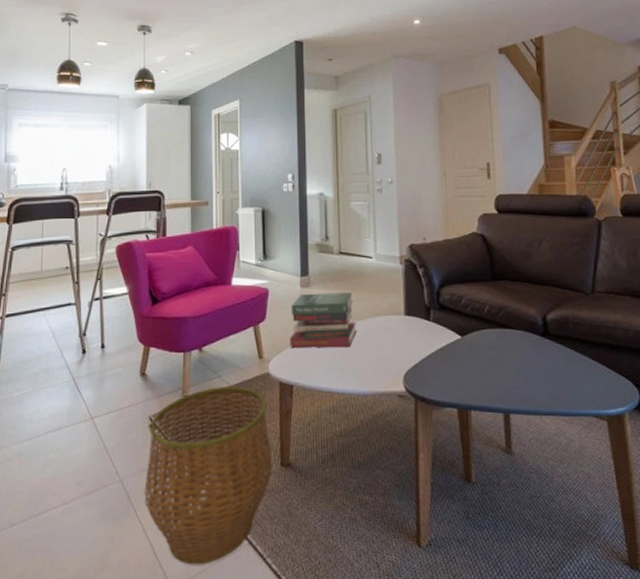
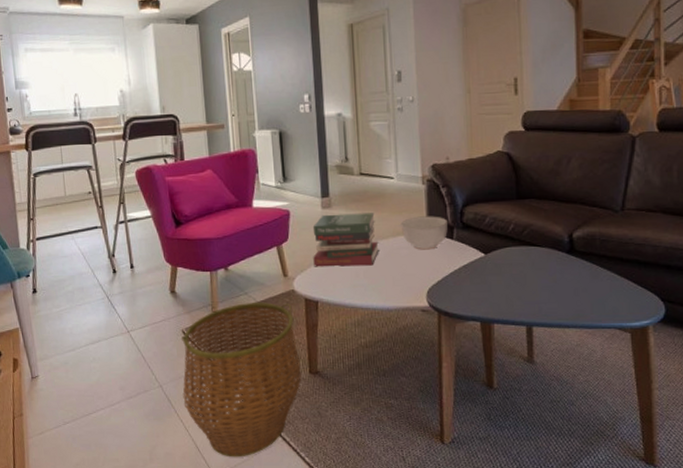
bowl: none [378,296,425,332] -> present [400,216,449,250]

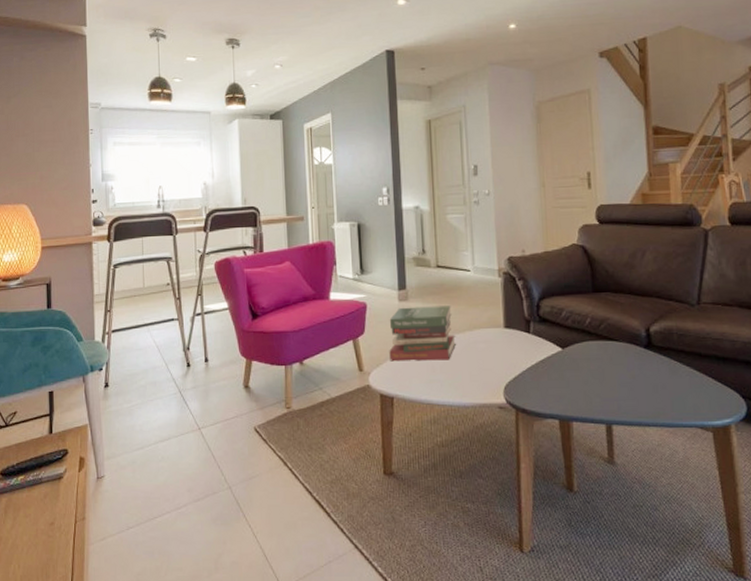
basket: present [182,303,302,457] -> none [252,398,376,567]
bowl: present [400,216,449,250] -> none [477,309,525,344]

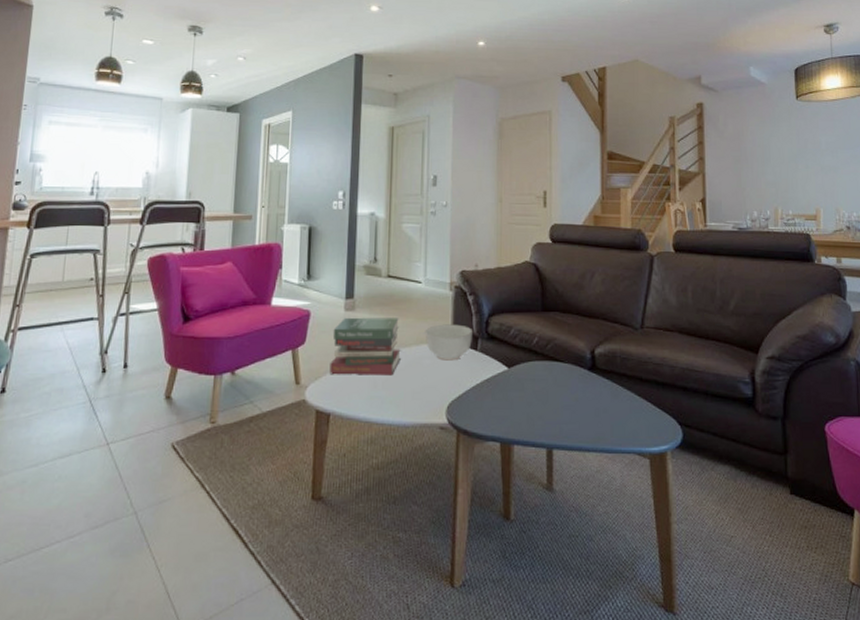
bowl: none [477,309,525,344] -> present [425,324,474,361]

